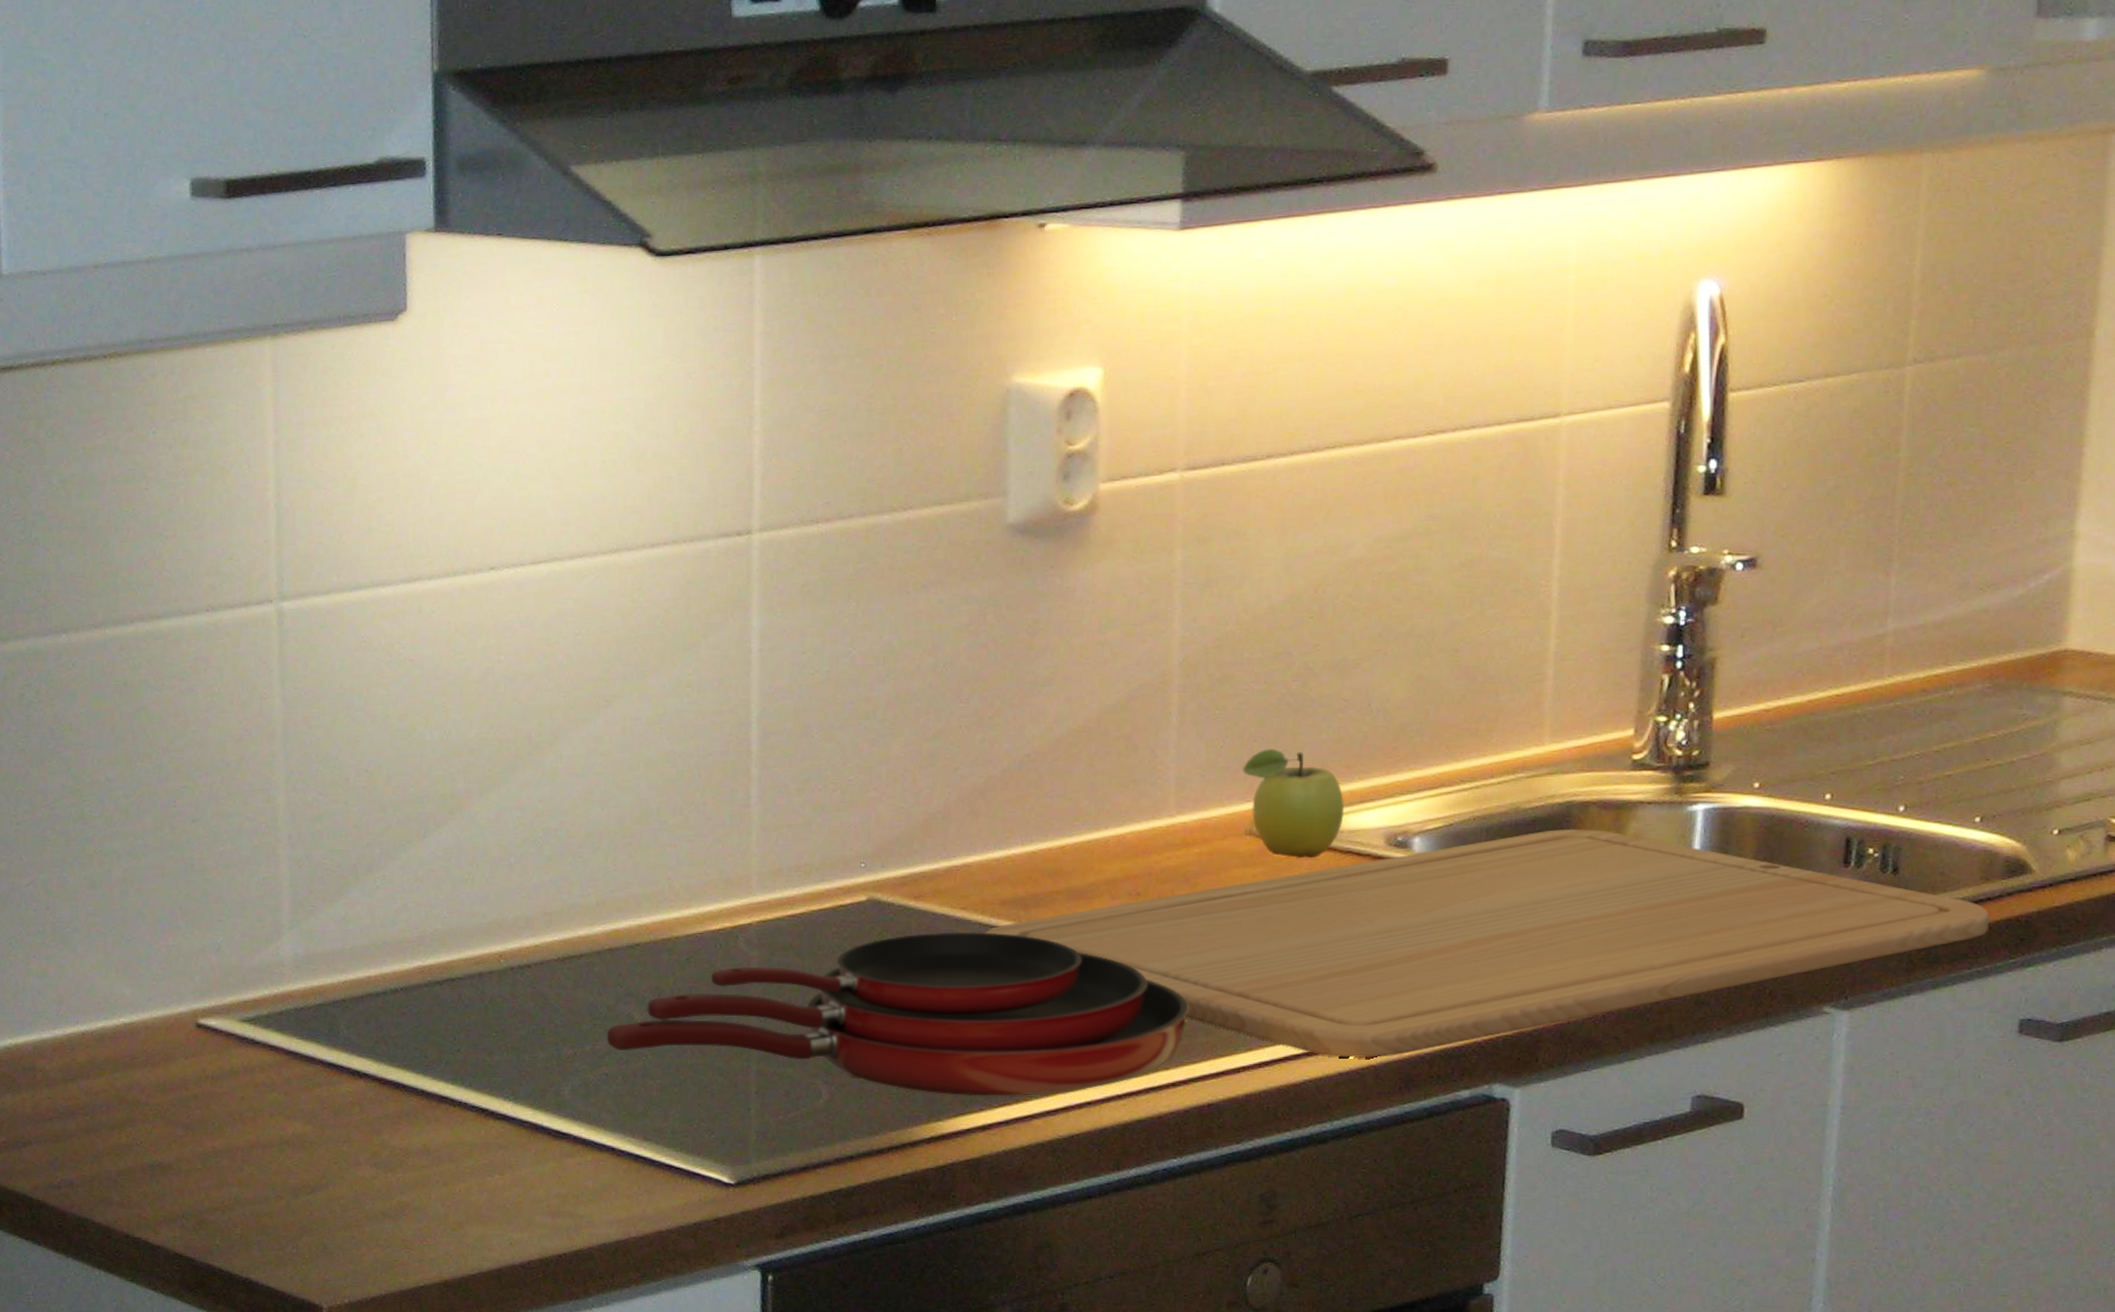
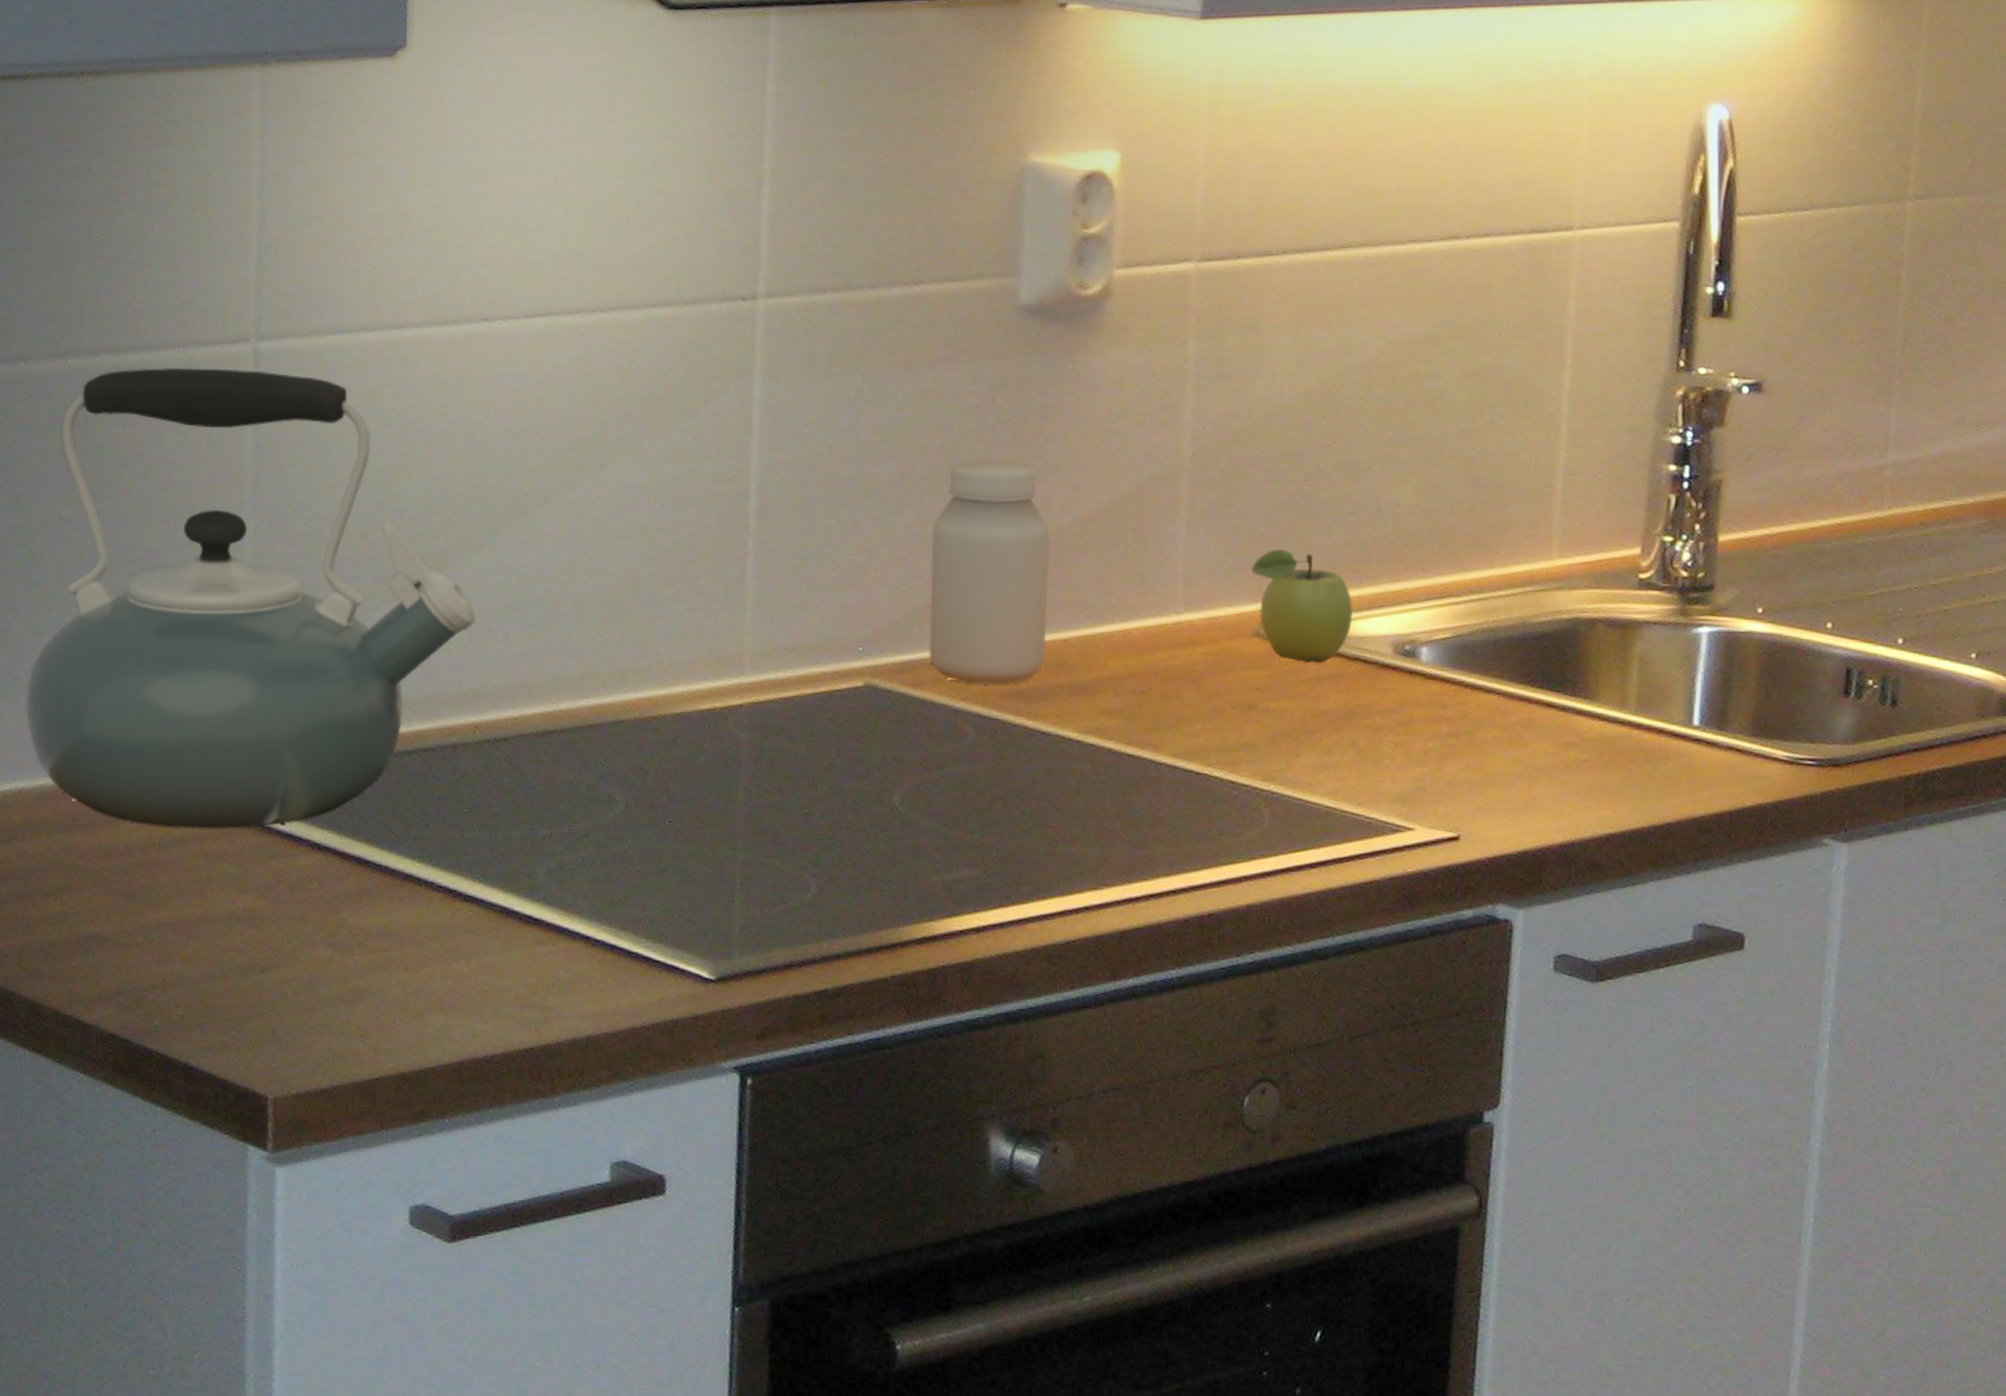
kettle: none [84,629,496,1062] -> present [25,367,476,829]
frying pan: present [606,931,1189,1096] -> none [585,722,1191,898]
jar: none [928,678,1043,894] -> present [929,461,1050,685]
chopping board: present [985,829,1990,1058] -> none [984,646,1985,872]

